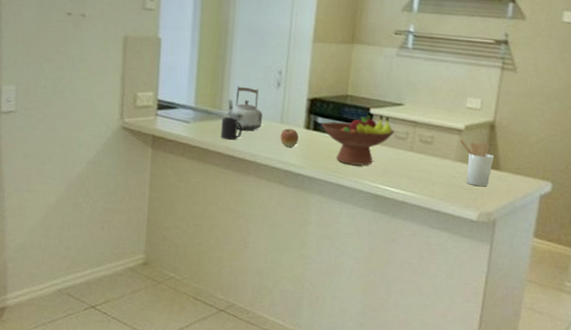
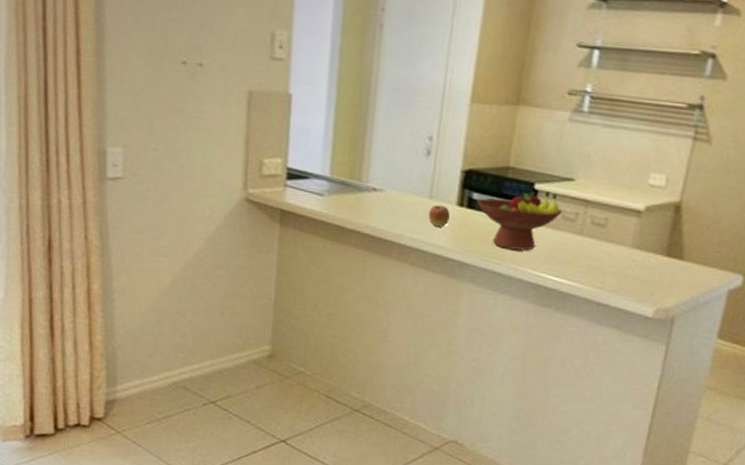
mug: present [221,116,243,140] -> none [359,189,385,217]
kettle: present [226,86,263,130] -> none [367,153,409,206]
utensil holder: present [459,139,494,187] -> none [637,222,678,279]

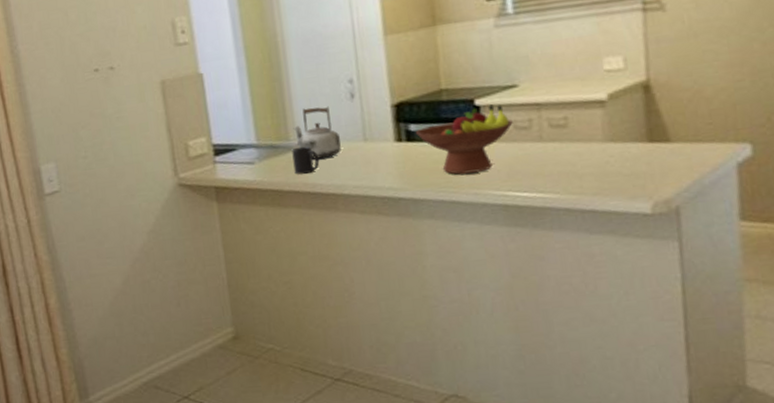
mug: none [359,189,385,217] -> present [292,146,320,175]
kettle: none [367,153,409,206] -> present [293,106,341,159]
apple: present [428,205,450,227] -> none [366,145,391,169]

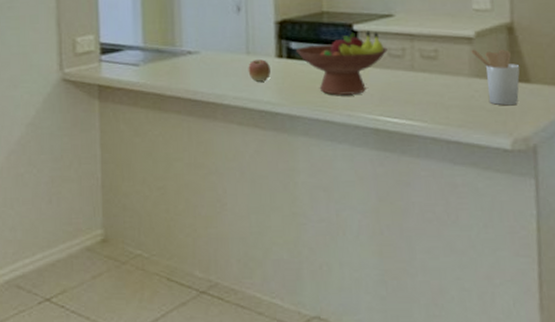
mug: present [292,146,320,175] -> none [176,53,203,80]
kettle: present [293,106,341,159] -> none [179,16,225,67]
apple: none [366,145,391,169] -> present [248,59,271,82]
utensil holder: none [604,110,659,169] -> present [471,49,520,106]

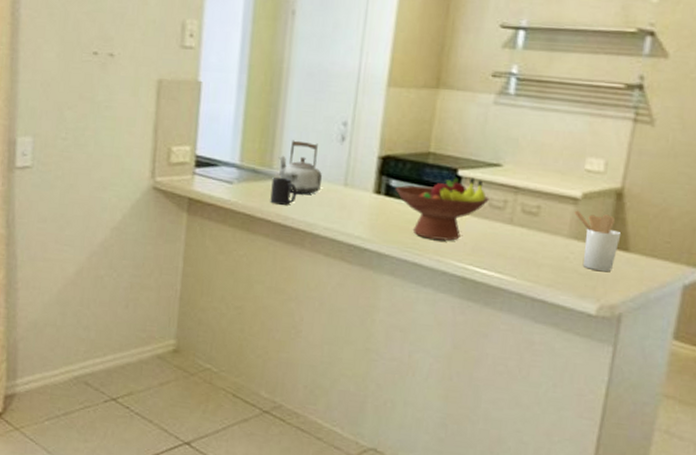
mug: none [176,53,203,80] -> present [270,177,298,205]
kettle: none [179,16,225,67] -> present [278,140,323,194]
apple: present [248,59,271,82] -> none [343,193,366,216]

